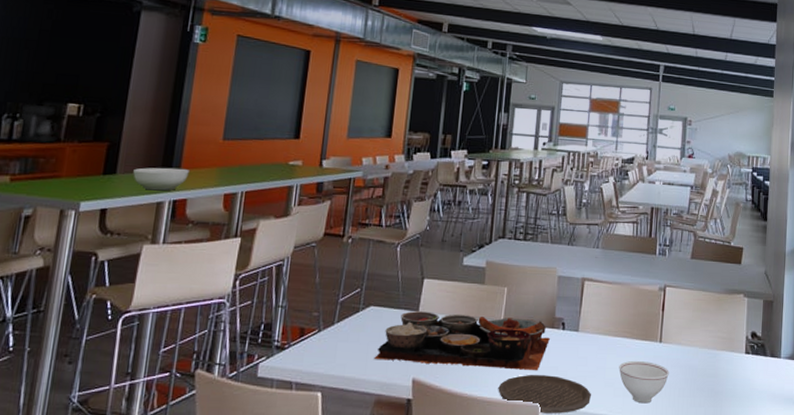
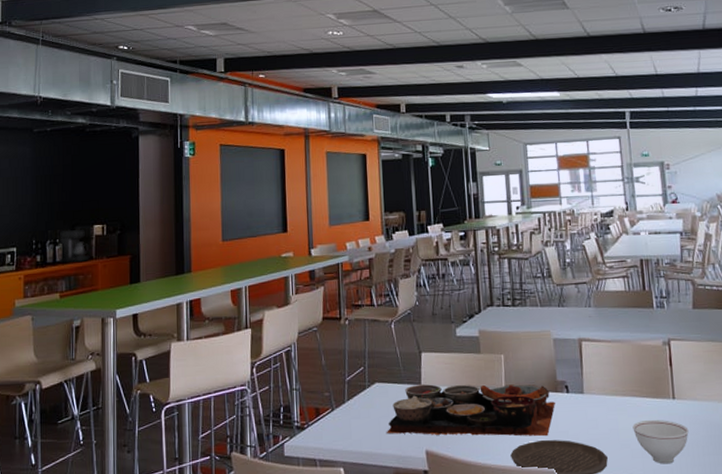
bowl: present [133,167,191,191] -> none [153,271,200,294]

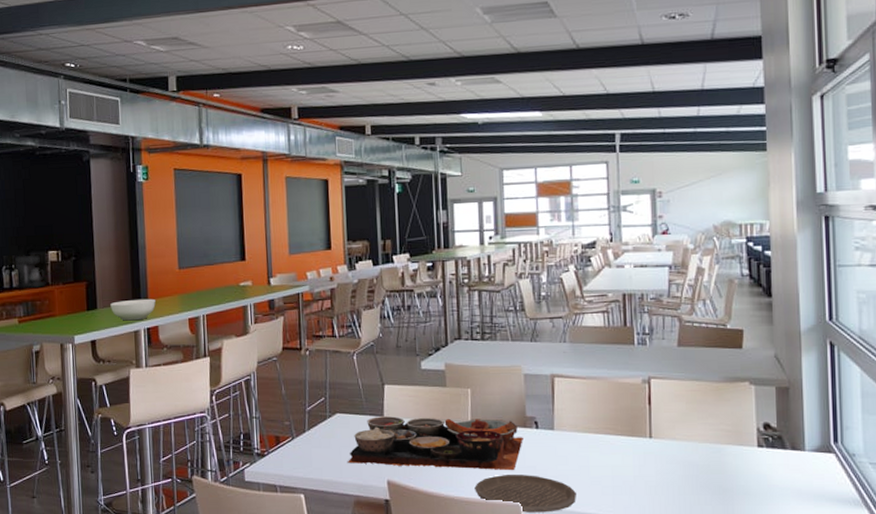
bowl: none [153,271,200,294] -> present [110,298,157,321]
bowl: present [632,420,689,464] -> none [604,458,665,502]

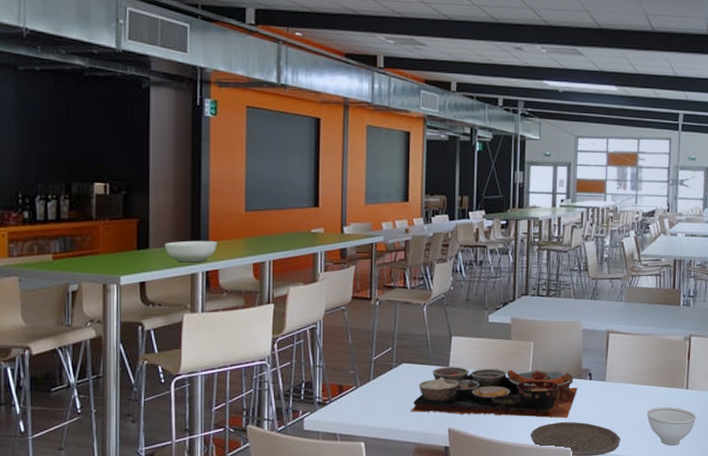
coffee maker: present [14,255,46,289] -> none [51,186,89,223]
bowl: none [604,458,665,502] -> present [646,407,696,446]

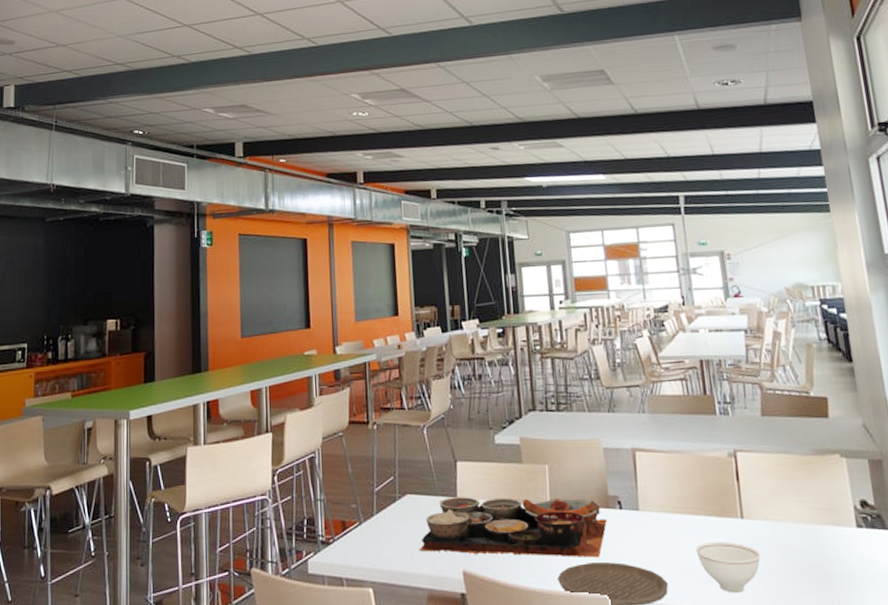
coffee maker: none [51,186,89,223] -> present [71,324,103,361]
bowl: present [165,240,218,263] -> none [169,369,217,394]

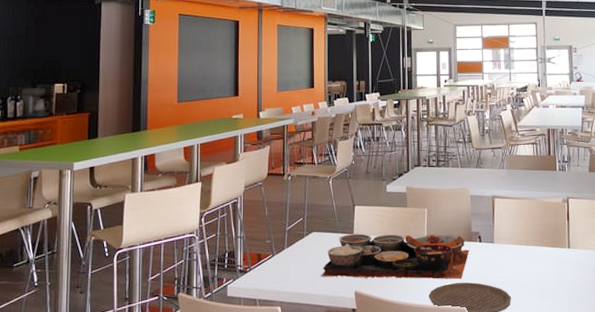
bowl: present [695,542,761,593] -> none [533,266,580,303]

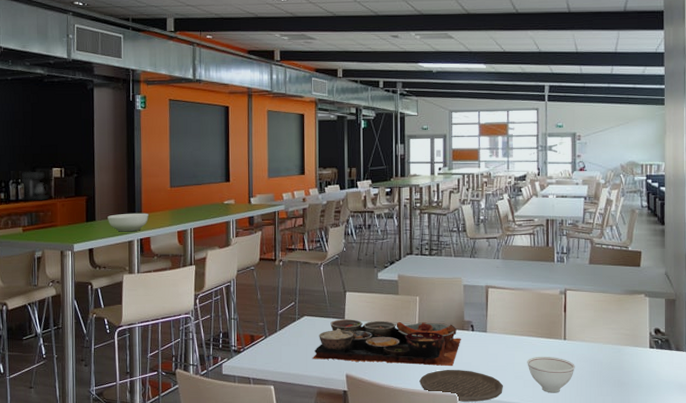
bowl: none [111,129,155,149] -> present [108,213,150,232]
bowl: none [533,266,580,303] -> present [527,357,575,393]

